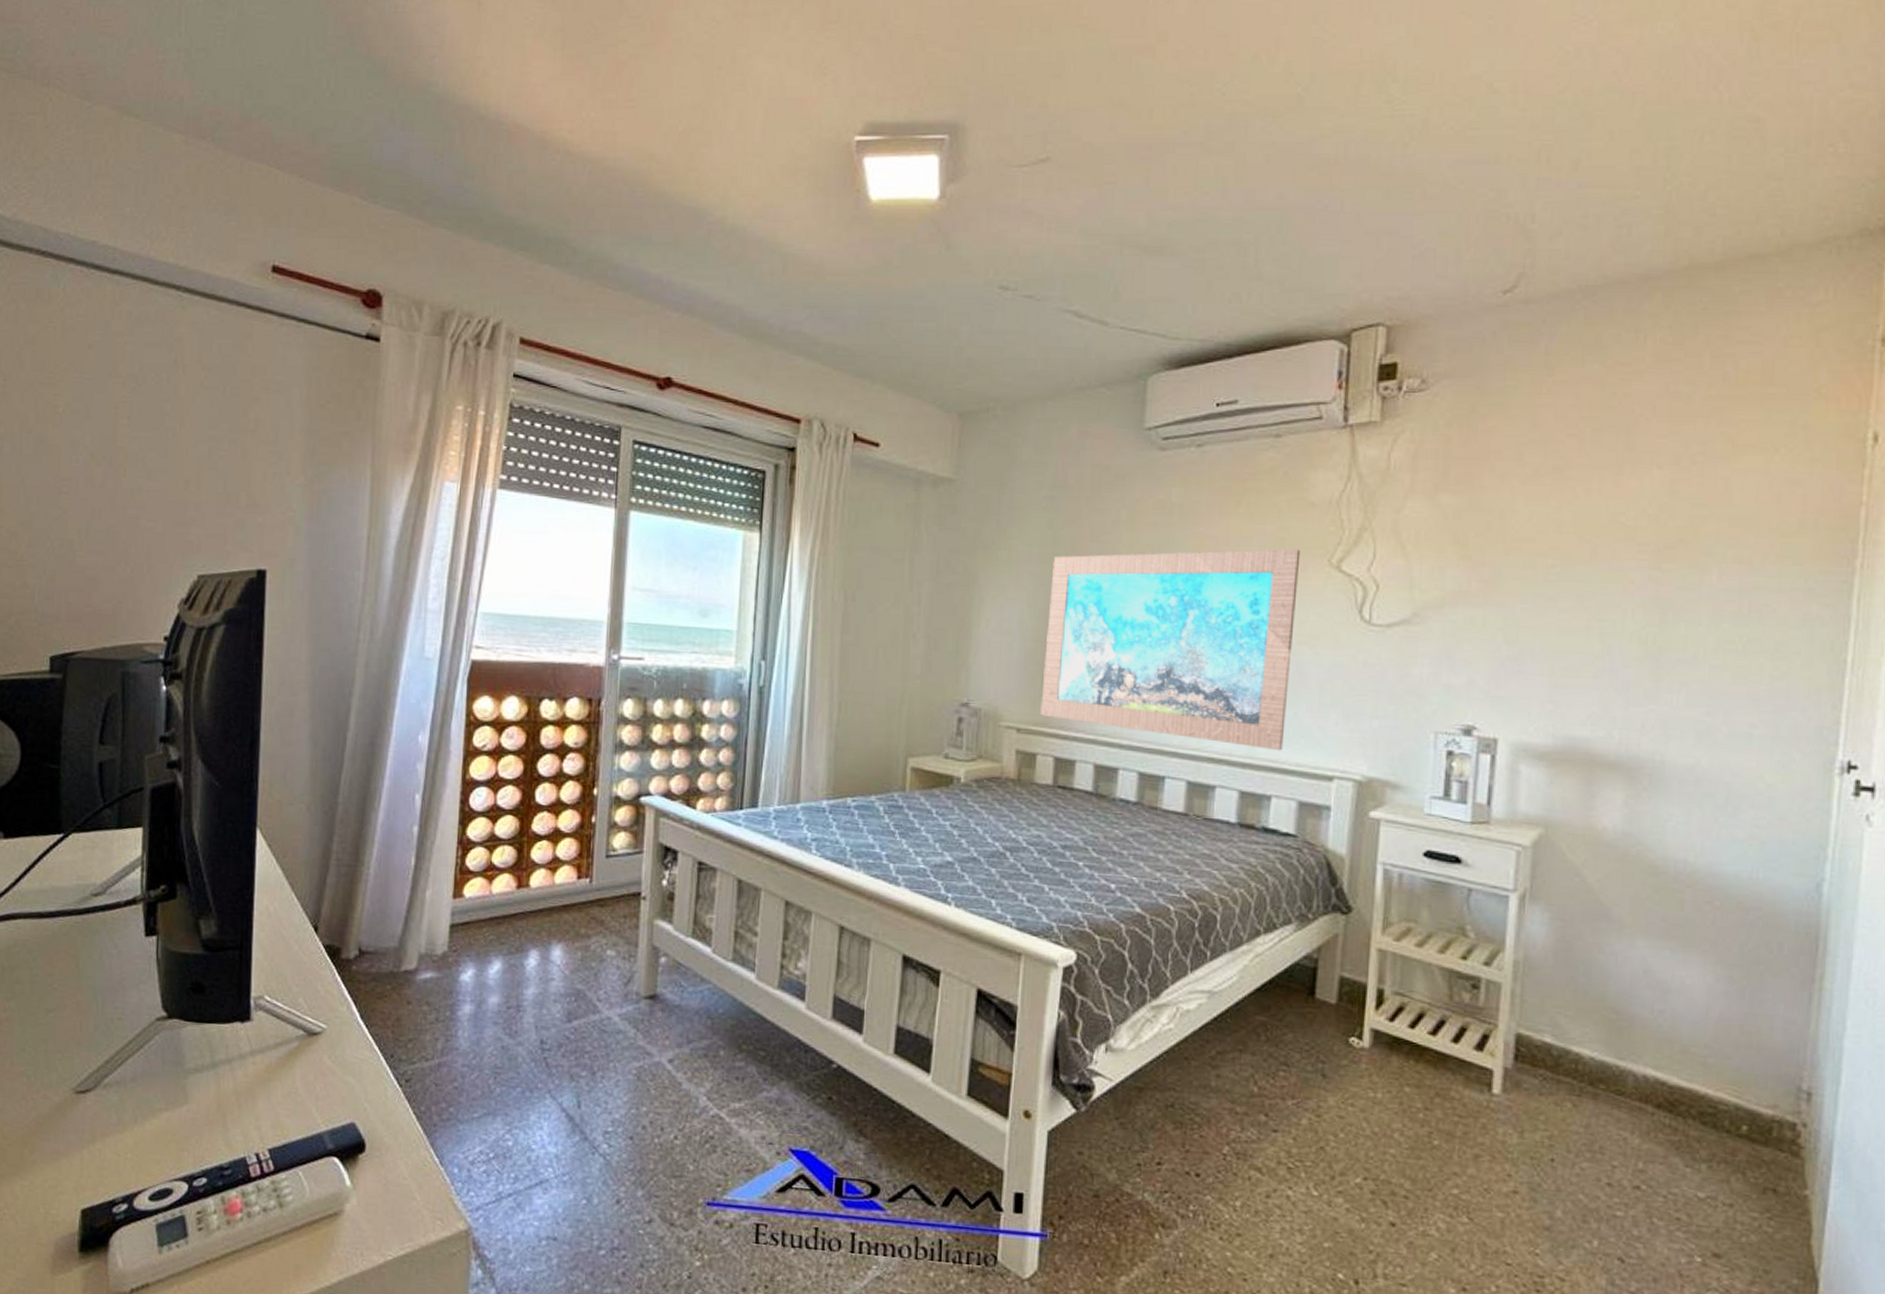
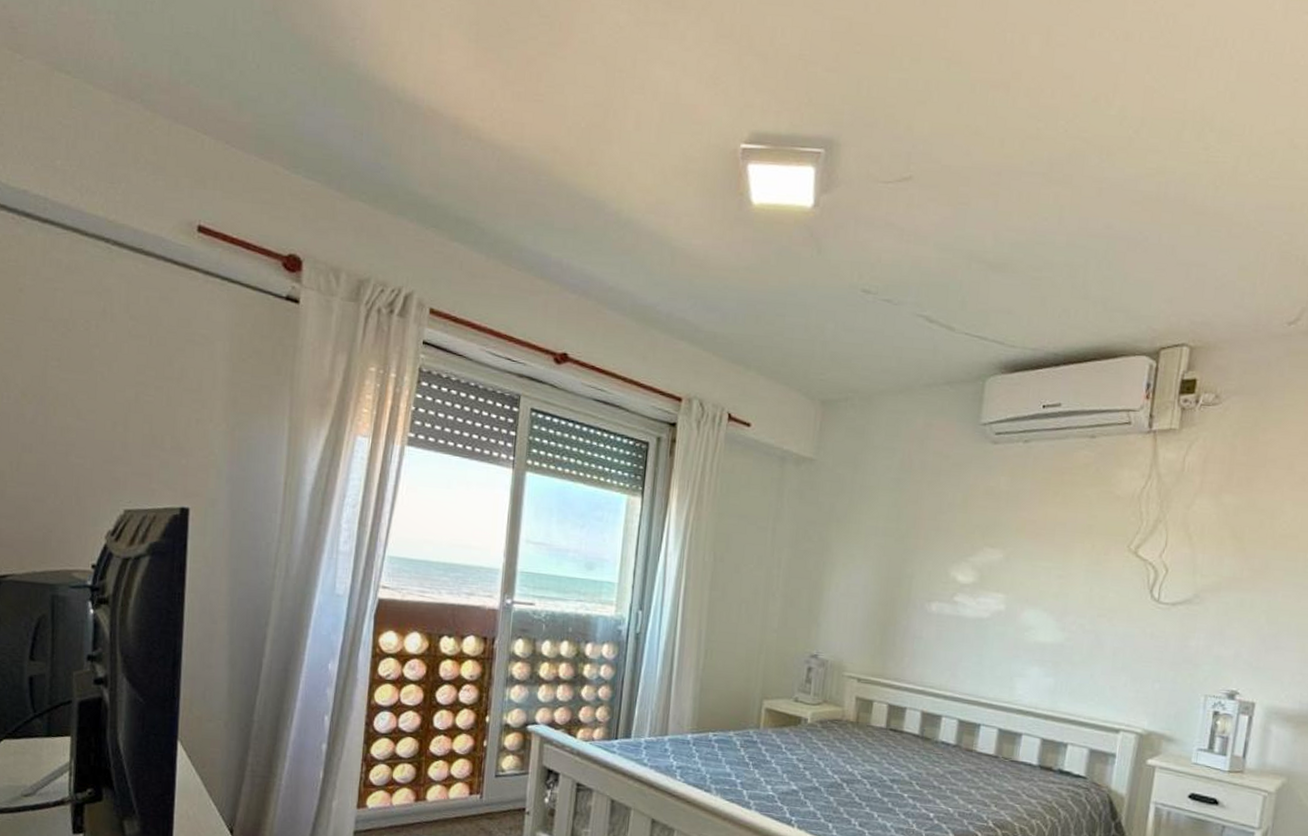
wall art: present [1040,549,1301,751] -> none [878,531,1105,706]

